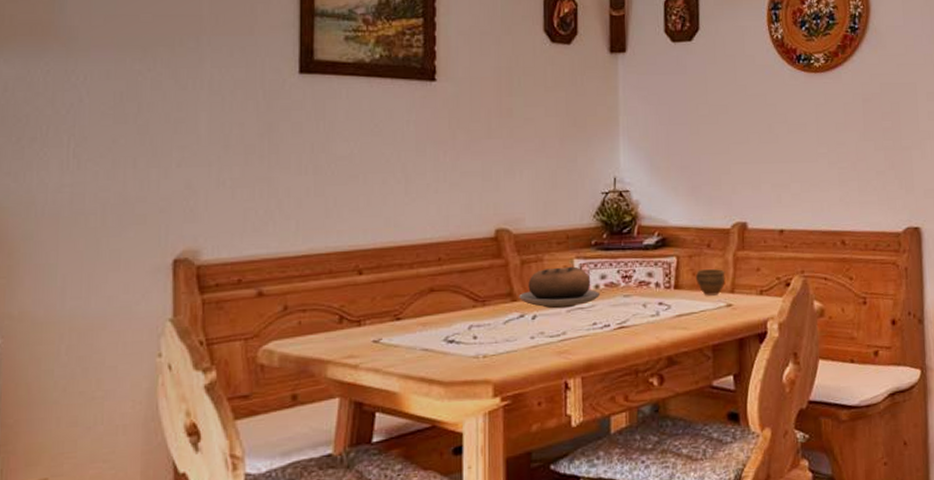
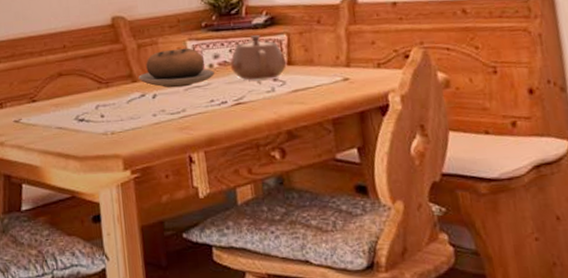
teapot: none [618,256,674,303] -> present [230,35,287,80]
cup: present [695,269,726,296] -> none [307,44,340,71]

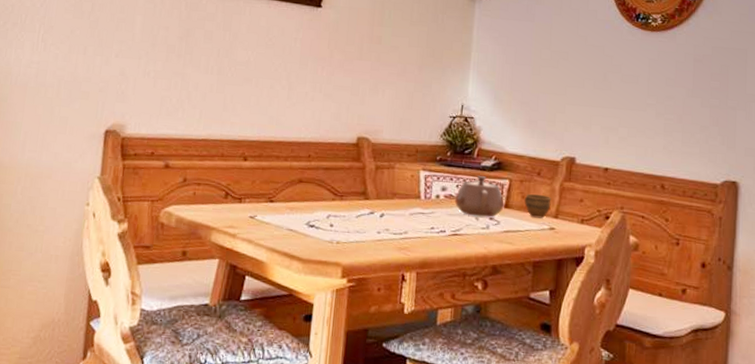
bread: present [138,48,214,88] -> none [371,175,439,212]
cup: none [307,44,340,71] -> present [524,194,551,219]

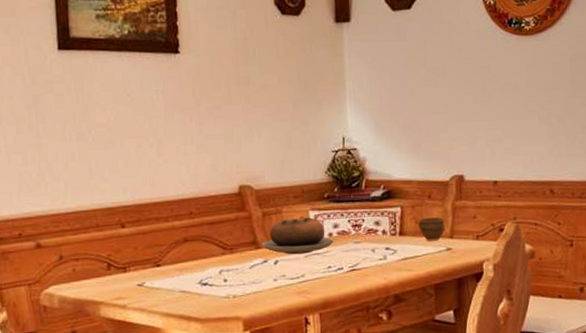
bread: none [371,175,439,212] -> present [262,217,333,255]
teapot: present [455,176,504,217] -> none [349,207,399,249]

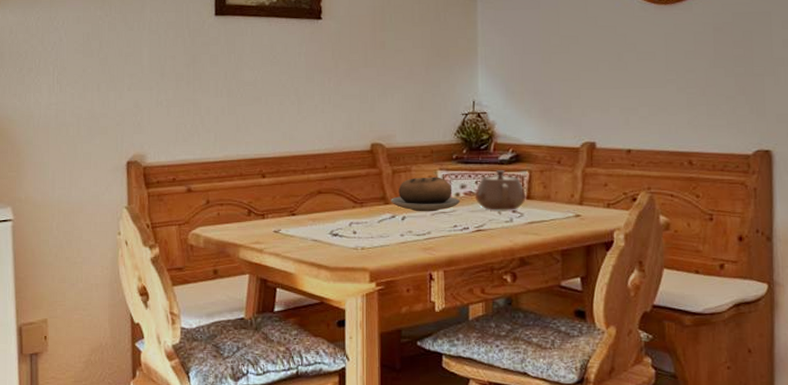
teapot: none [349,207,399,249] -> present [476,170,526,210]
cup: present [418,217,445,241] -> none [546,183,574,207]

